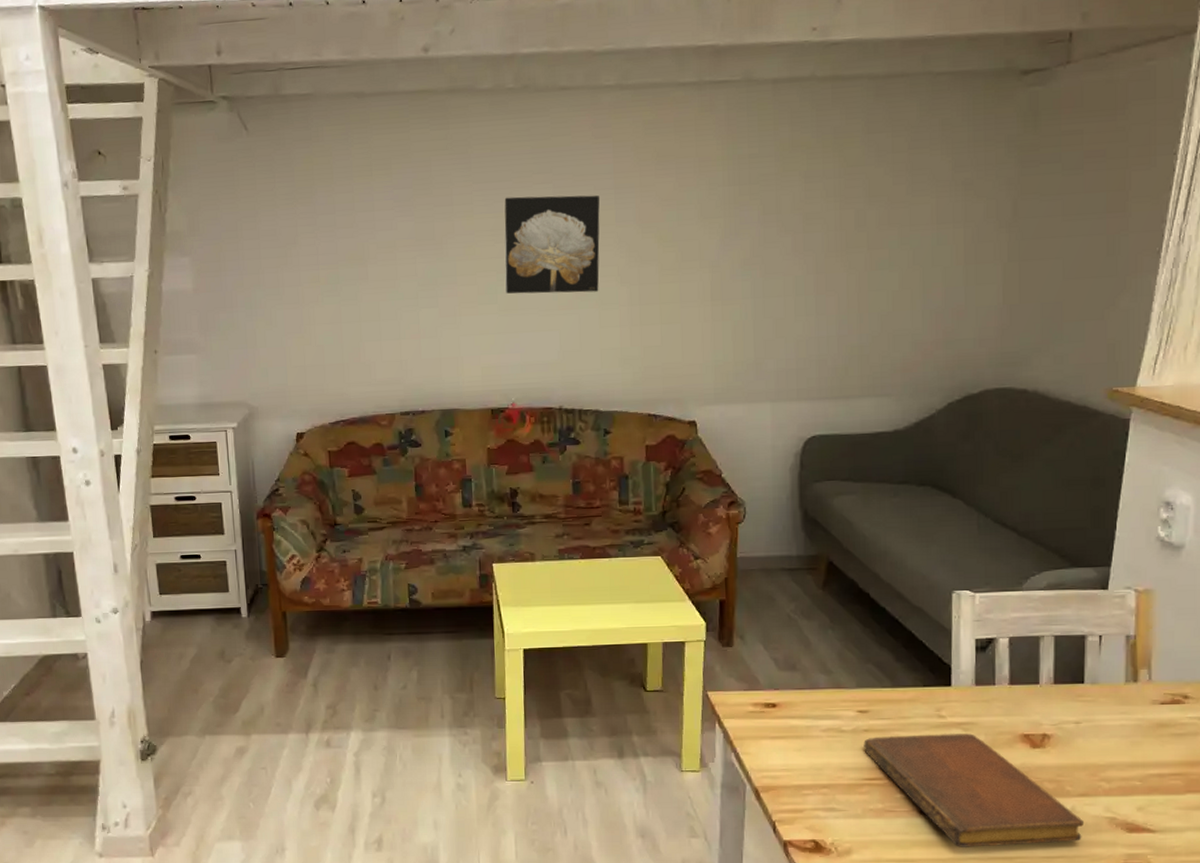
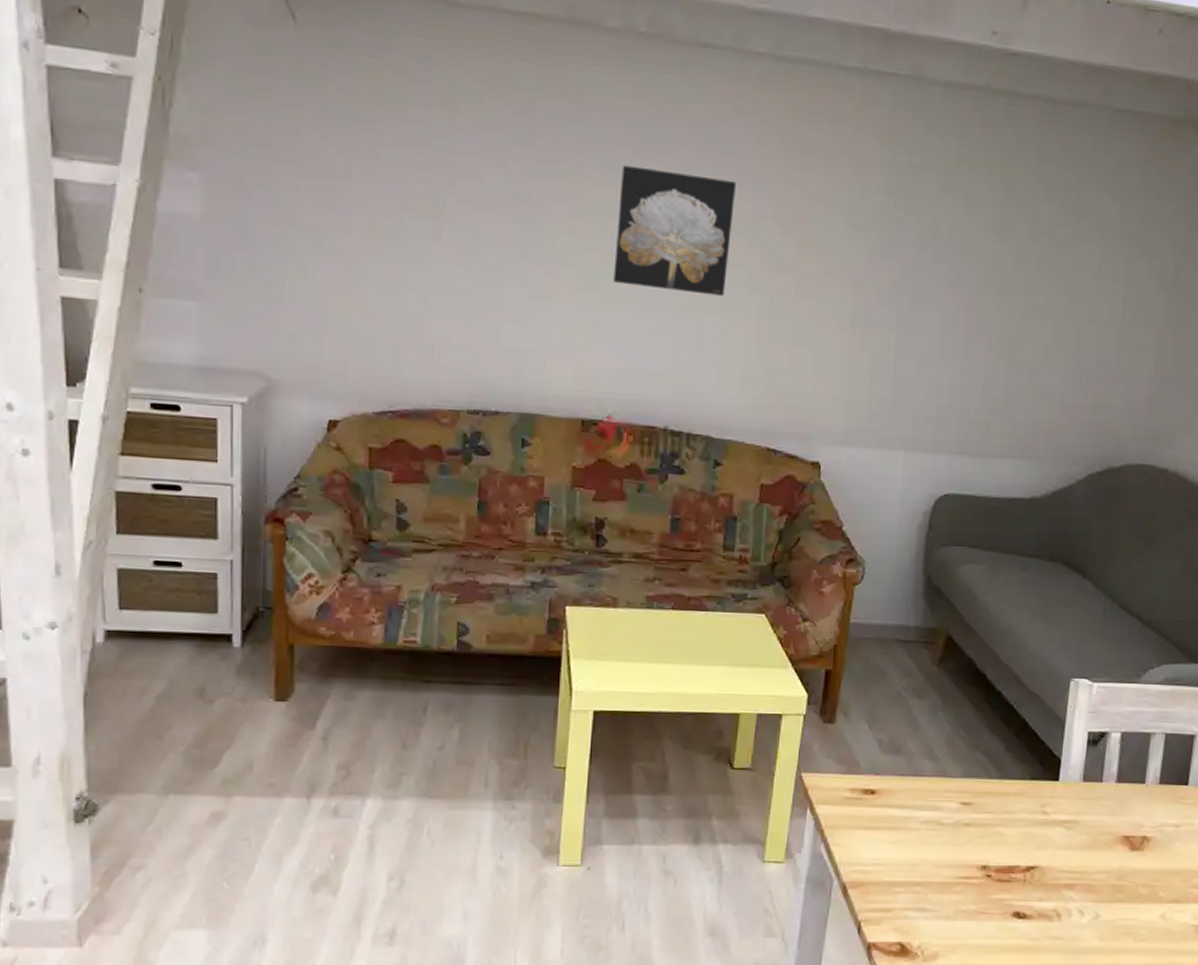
notebook: present [864,733,1083,847] -> none [962,831,1172,954]

